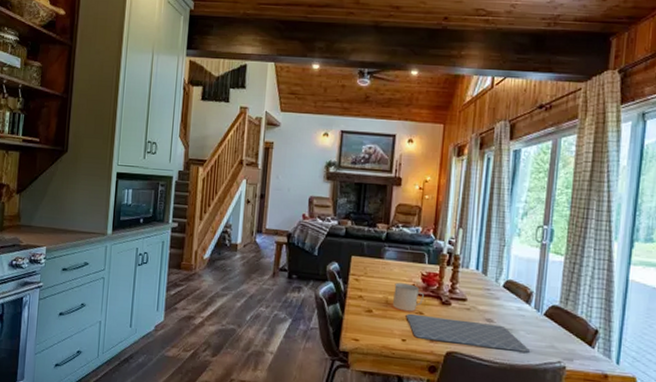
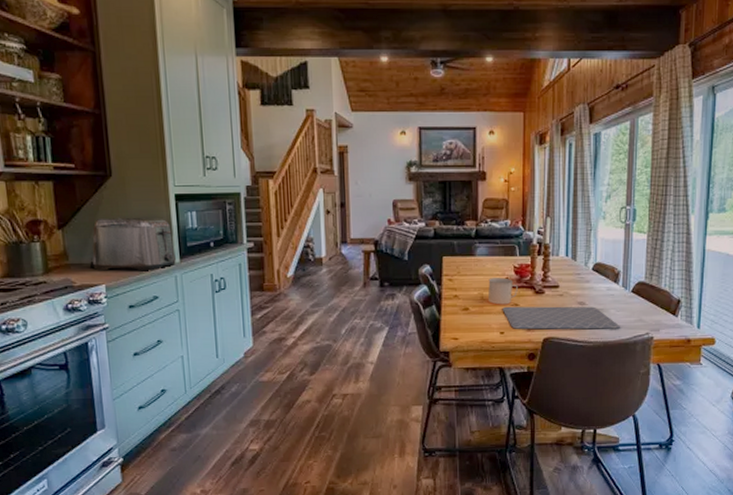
toaster: none [36,187,109,240] -> present [89,217,176,271]

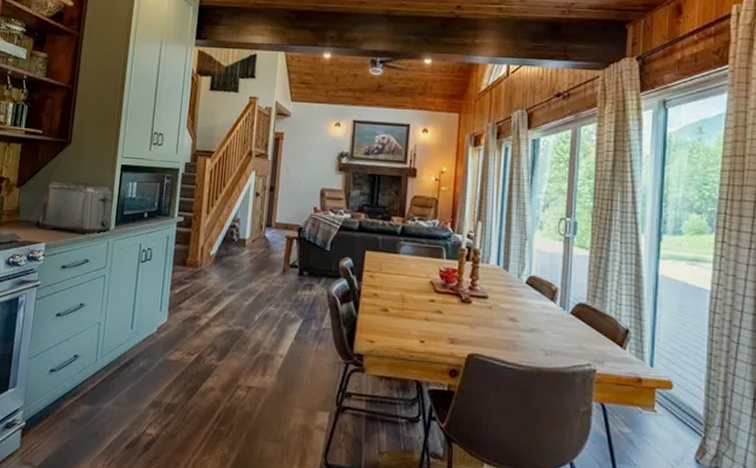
mug: present [487,277,518,305] -> none [409,279,442,311]
placemat: present [502,306,620,330] -> none [424,312,557,354]

